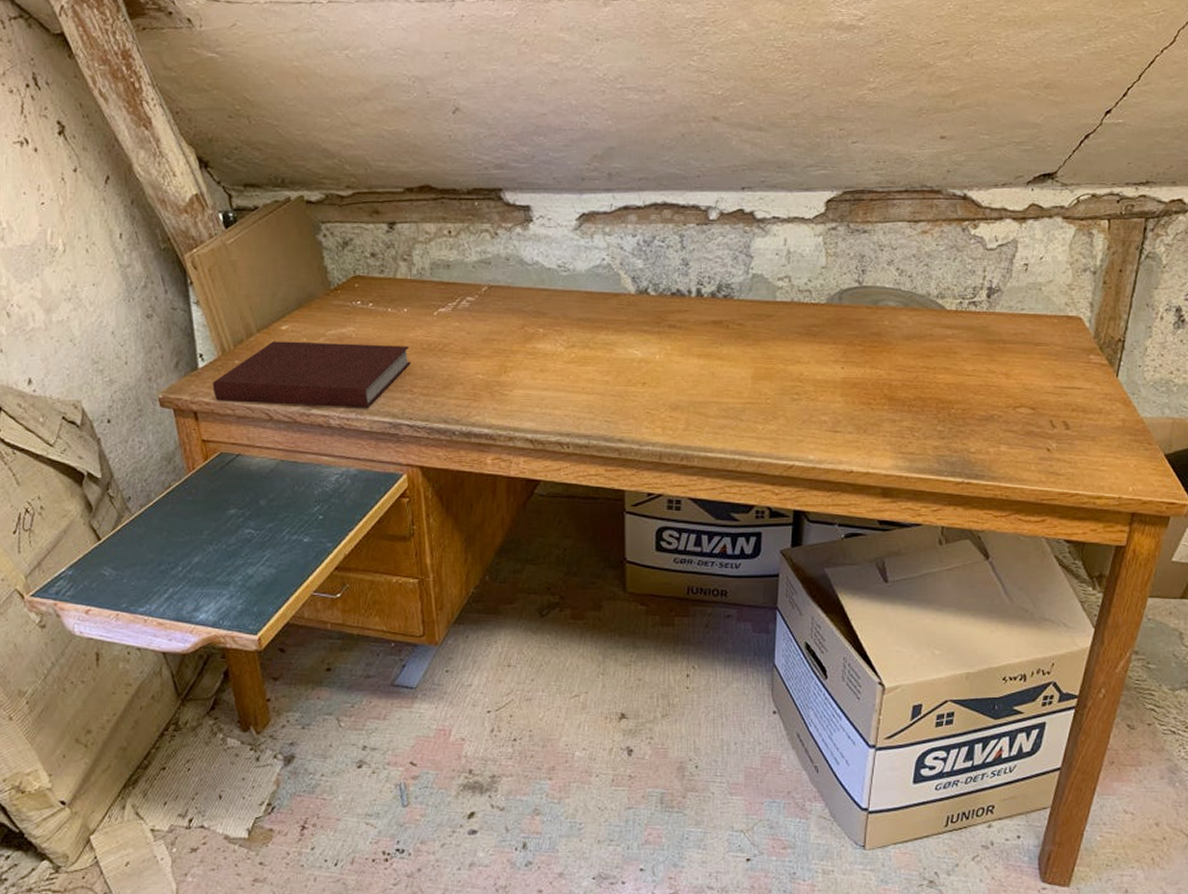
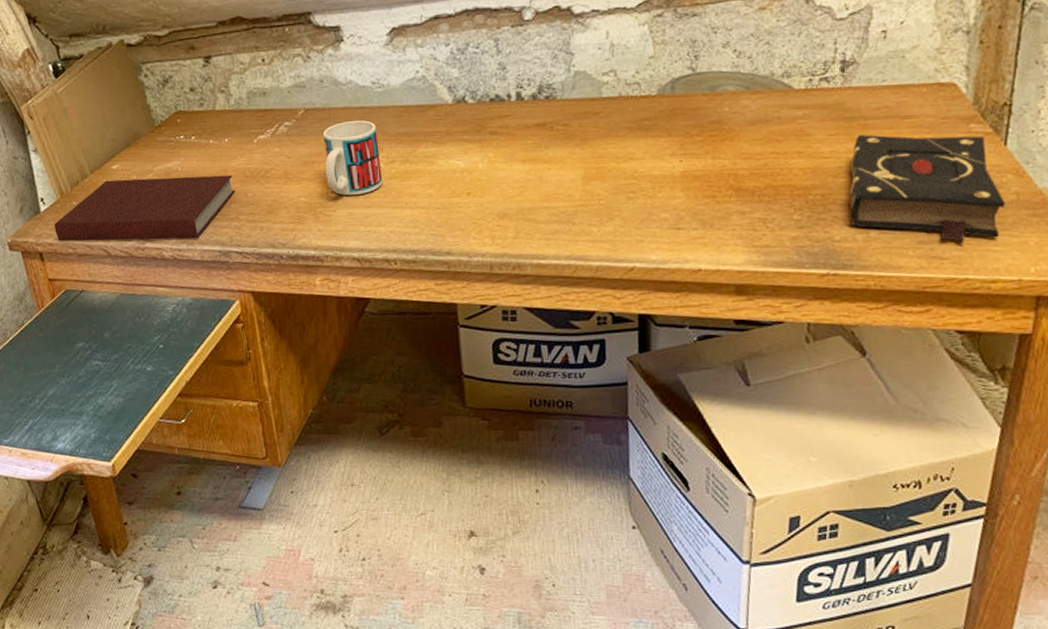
mug: none [505,302,561,377] -> present [322,120,382,196]
book: none [986,357,1113,462] -> present [849,134,1005,244]

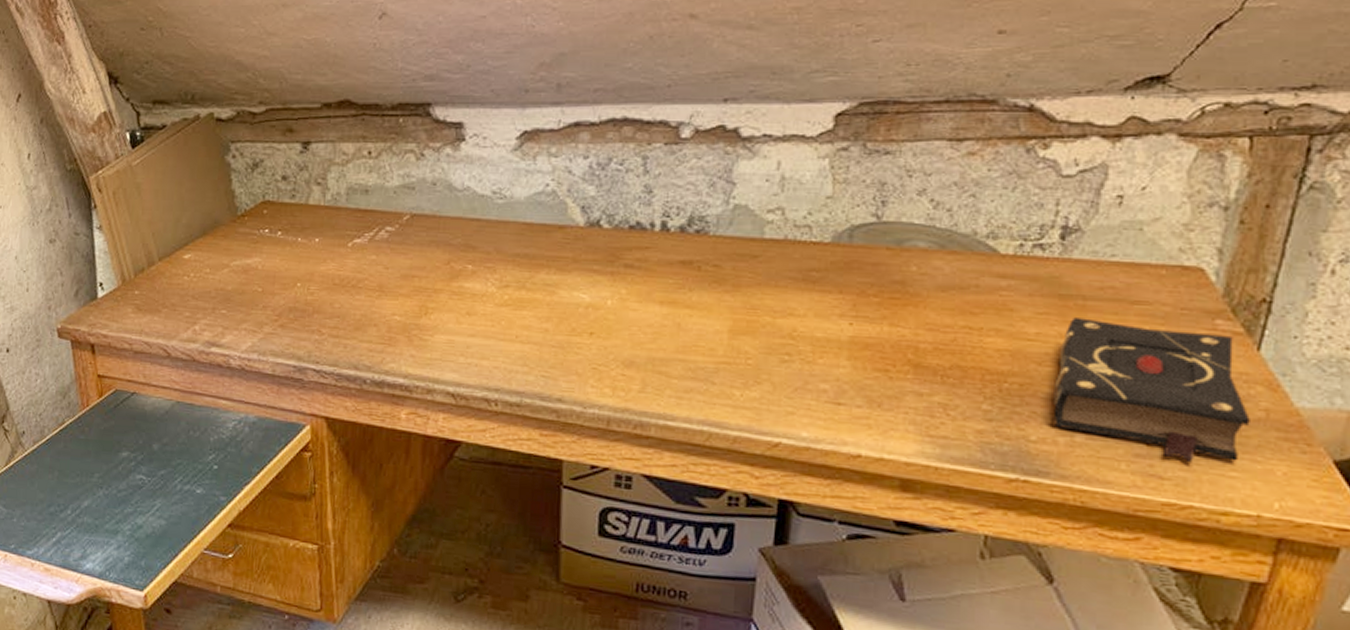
notebook: present [54,175,235,242] -> none [111,271,320,349]
mug: present [322,120,382,196] -> none [426,234,493,321]

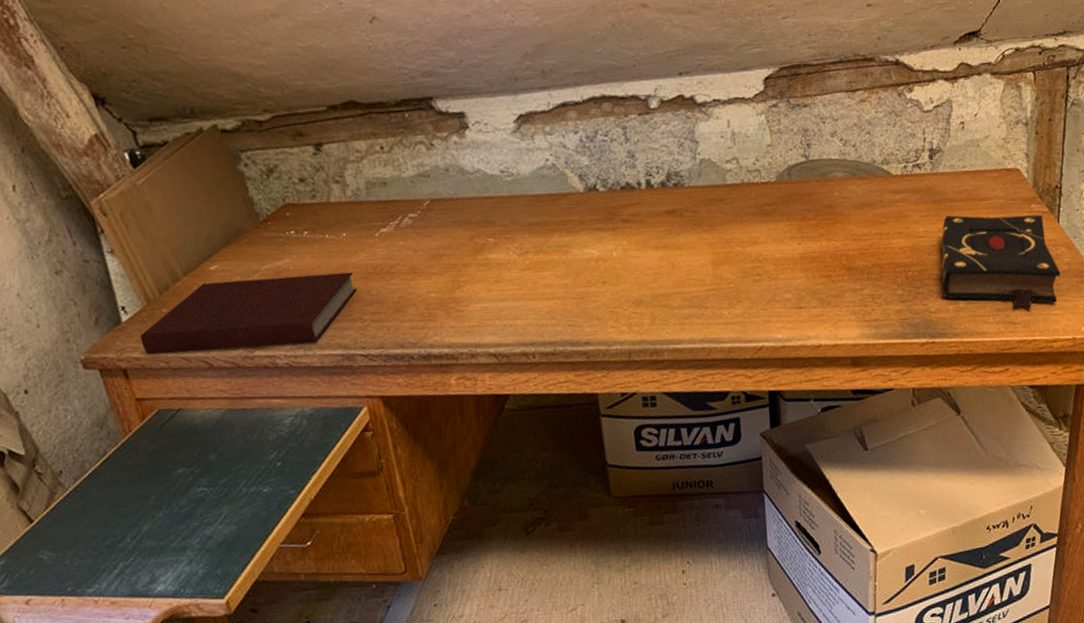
notebook: none [111,271,320,349] -> present [140,272,357,355]

